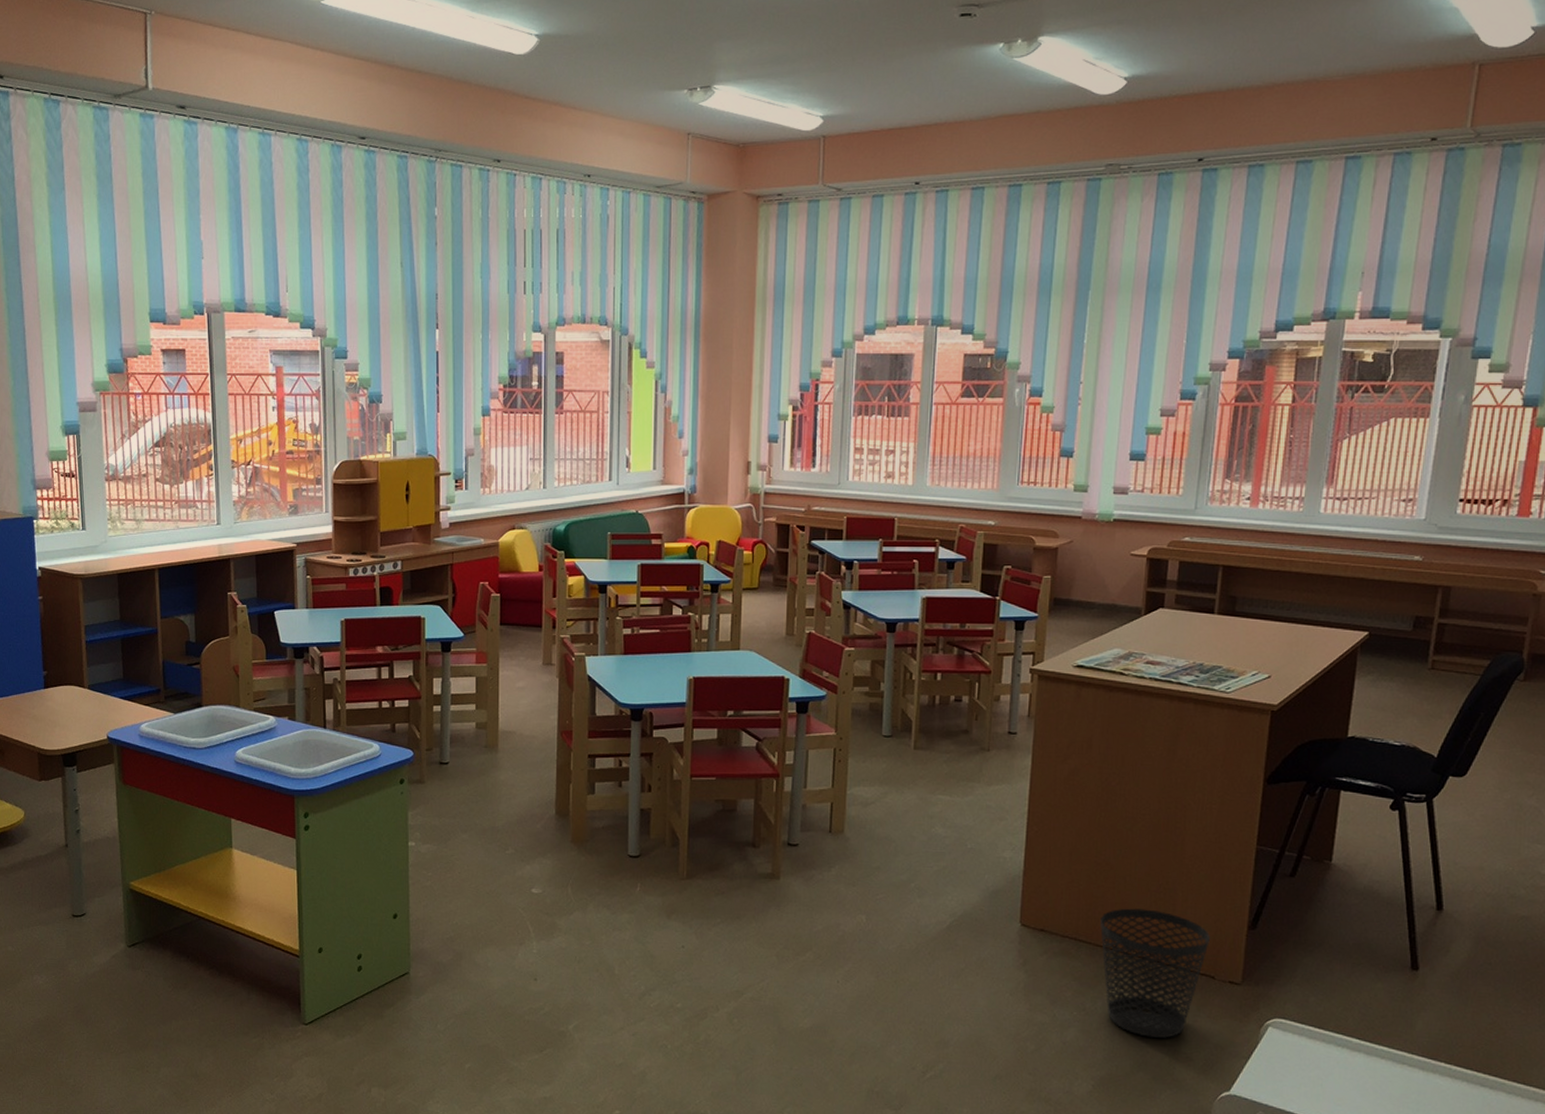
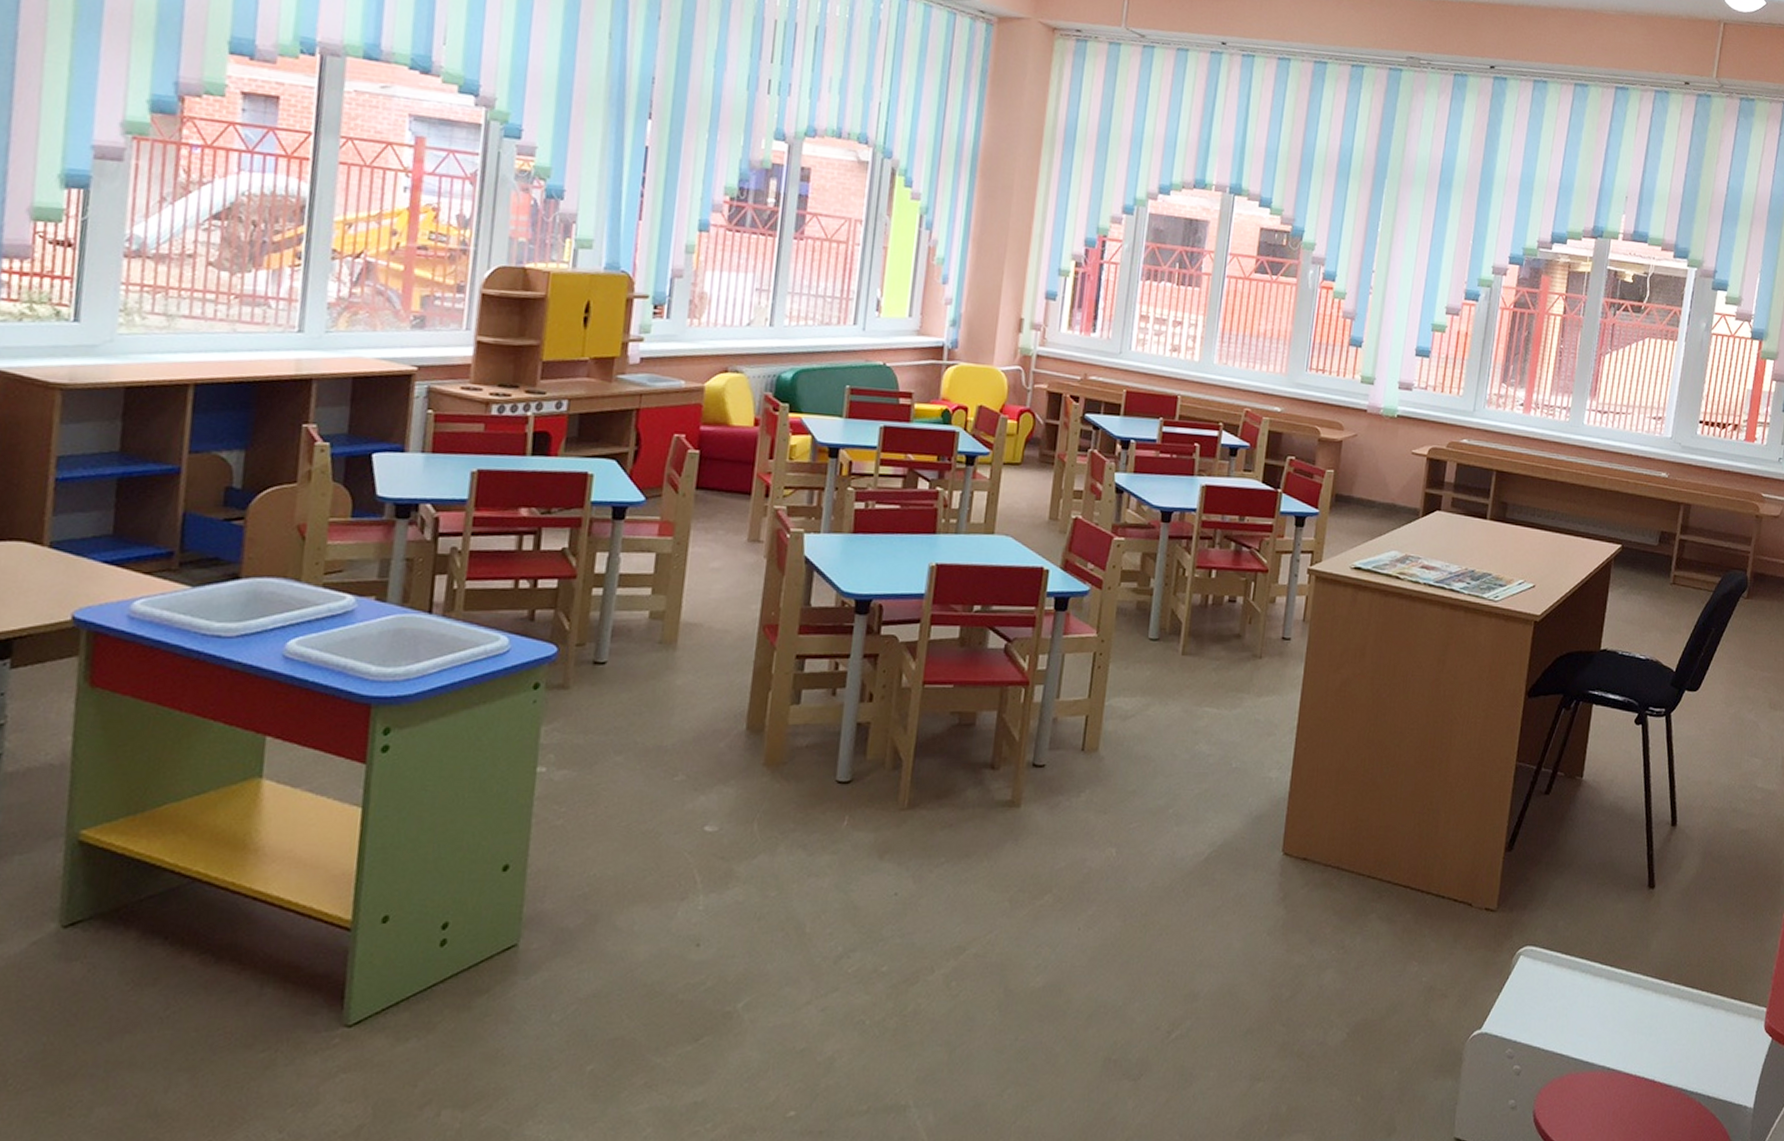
wastebasket: present [1100,908,1211,1038] -> none [1364,832,1470,974]

